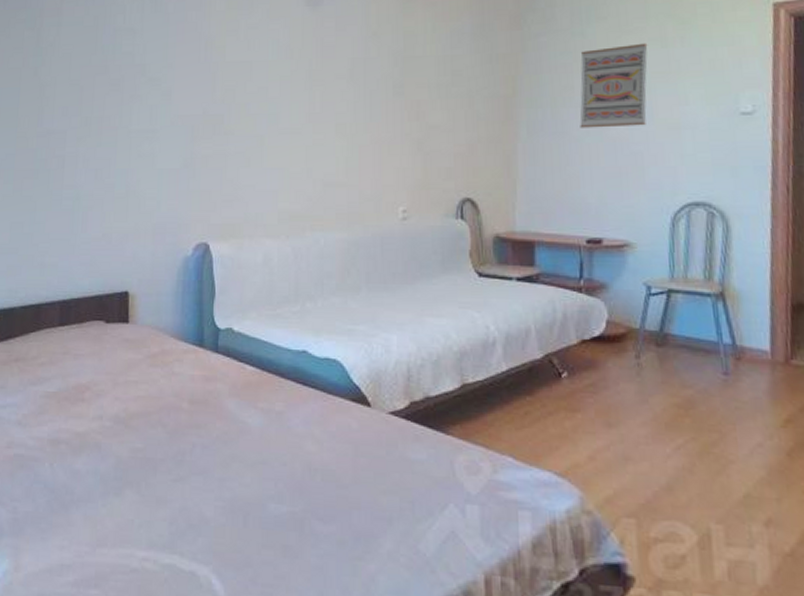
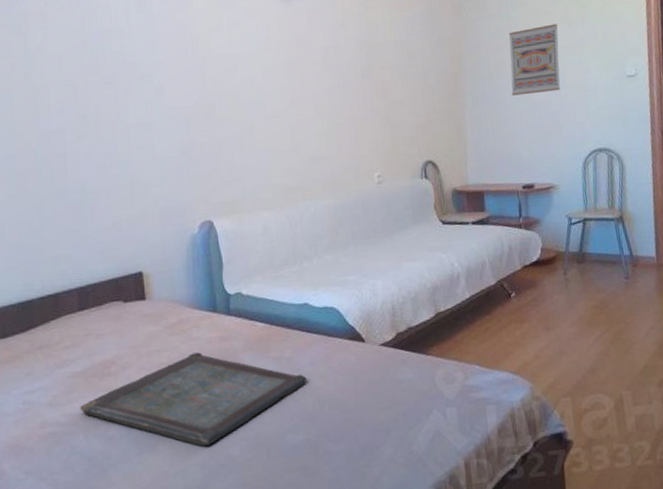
serving tray: none [49,390,298,500] -> present [80,352,307,447]

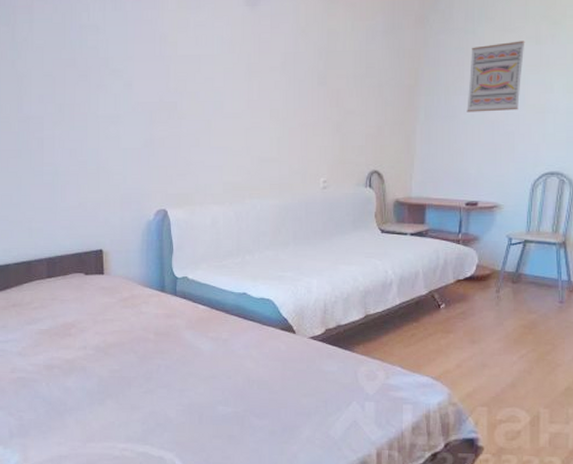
serving tray: present [80,352,307,447] -> none [44,325,239,407]

